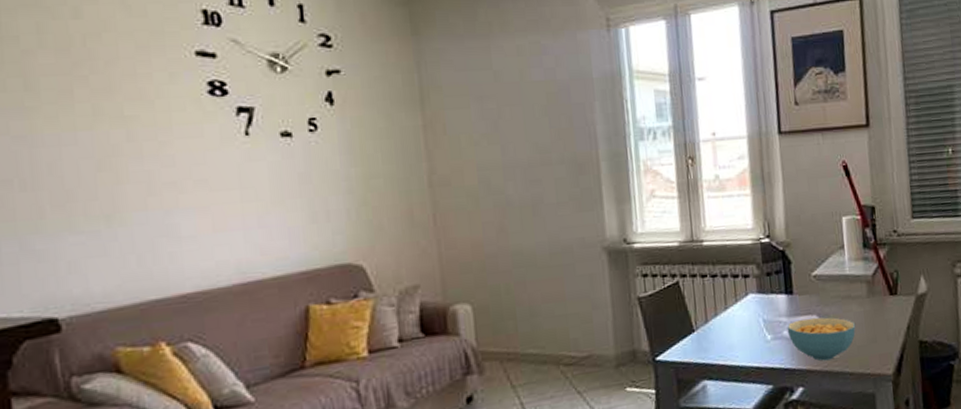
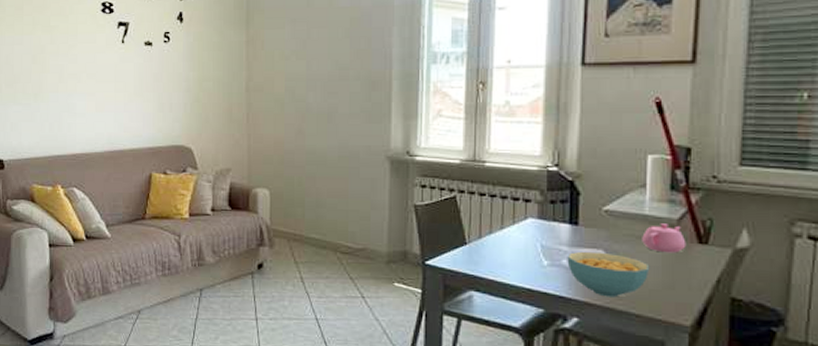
teapot: none [846,280,881,309] -> present [642,223,686,253]

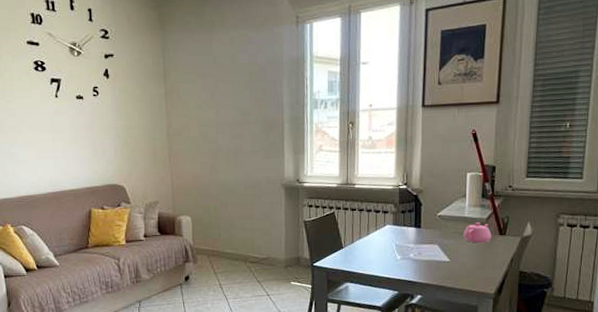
cereal bowl: present [567,251,650,298] -> none [413,246,468,278]

